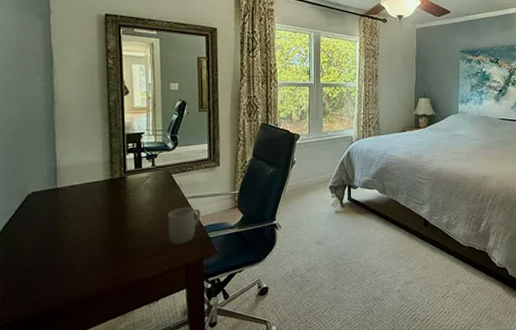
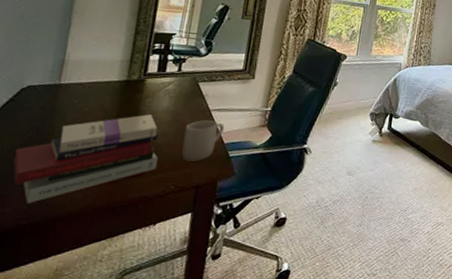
books: none [34,207,149,291] -> present [13,114,158,203]

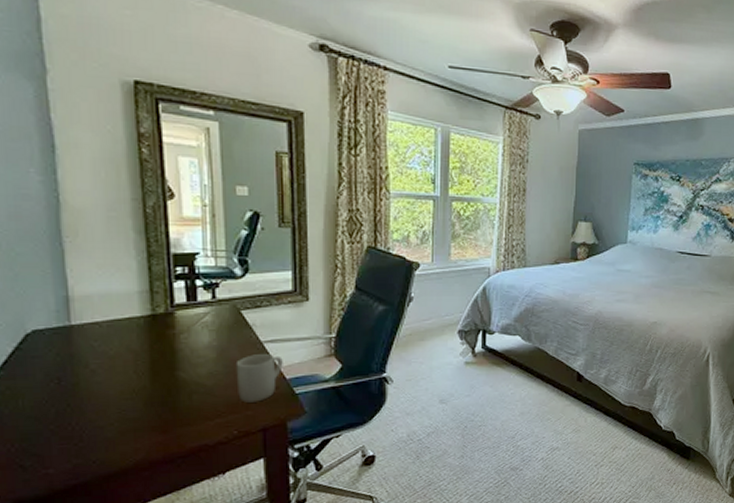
books: present [13,114,158,203] -> none [39,353,211,462]

